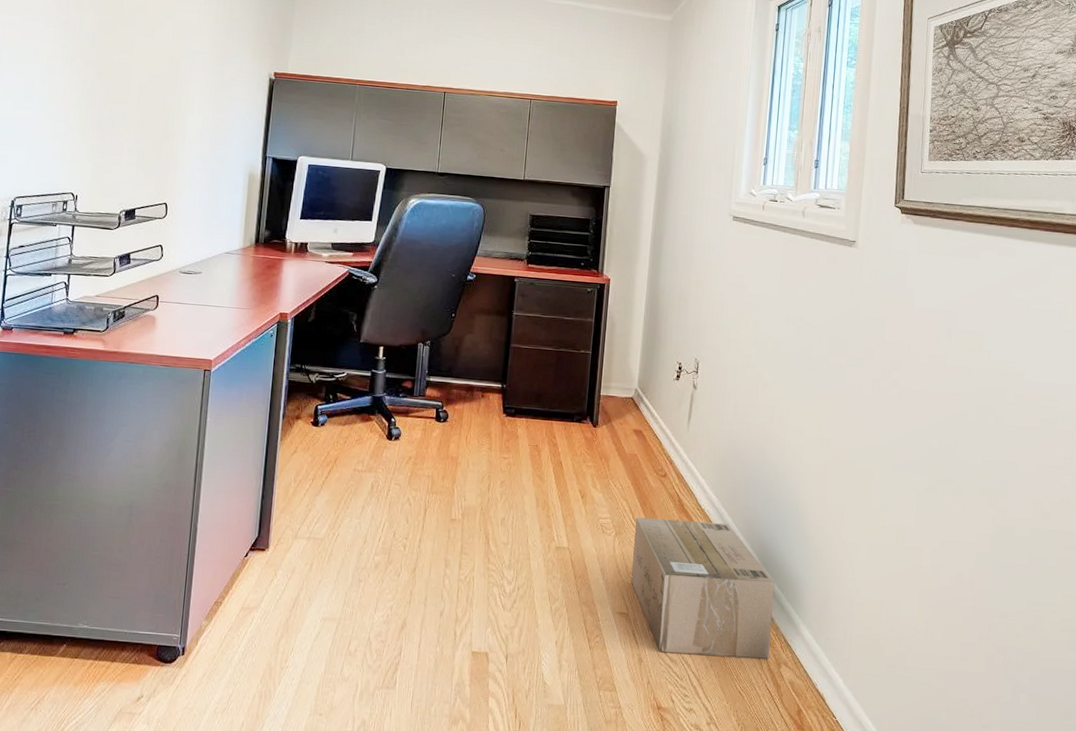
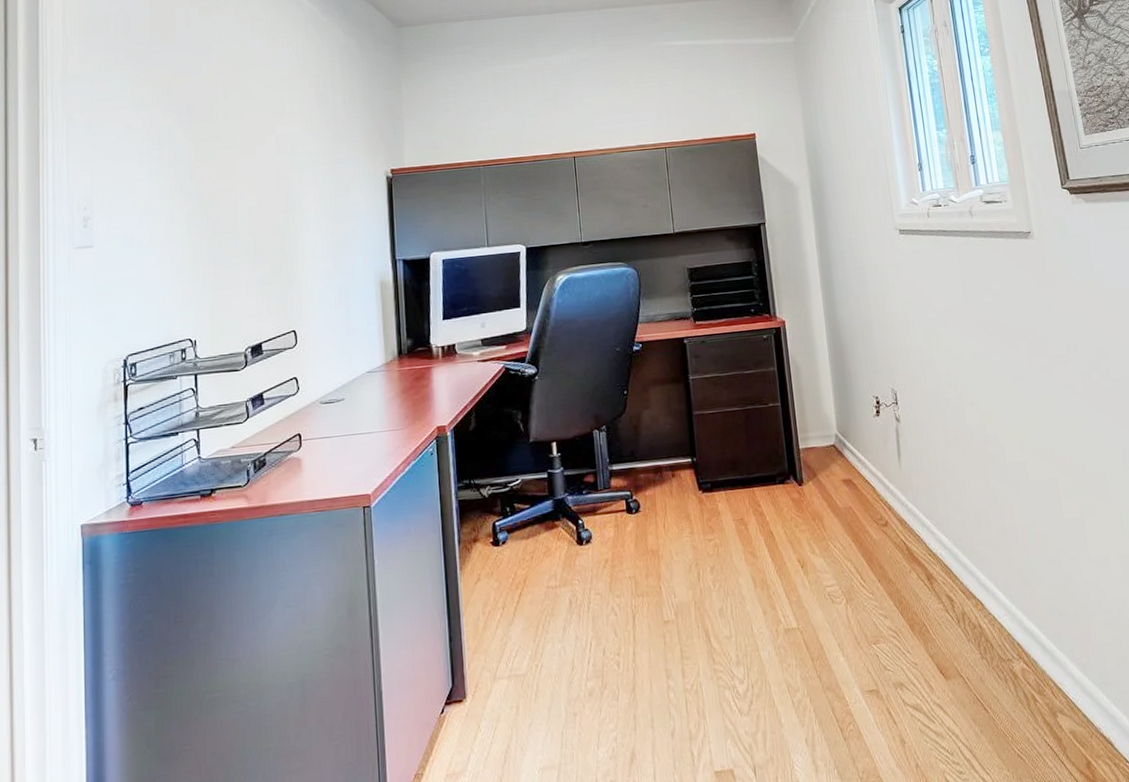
cardboard box: present [631,517,775,659] -> none [864,564,1043,728]

